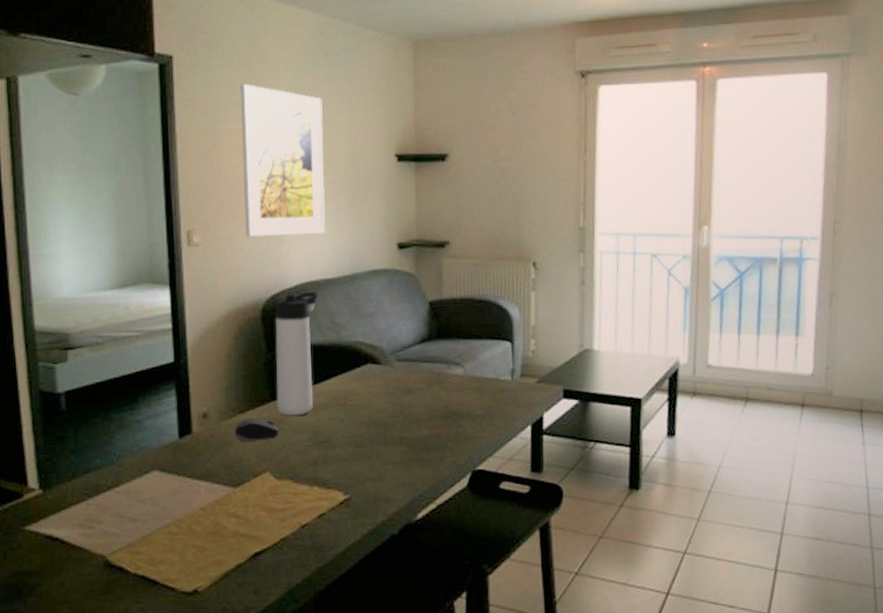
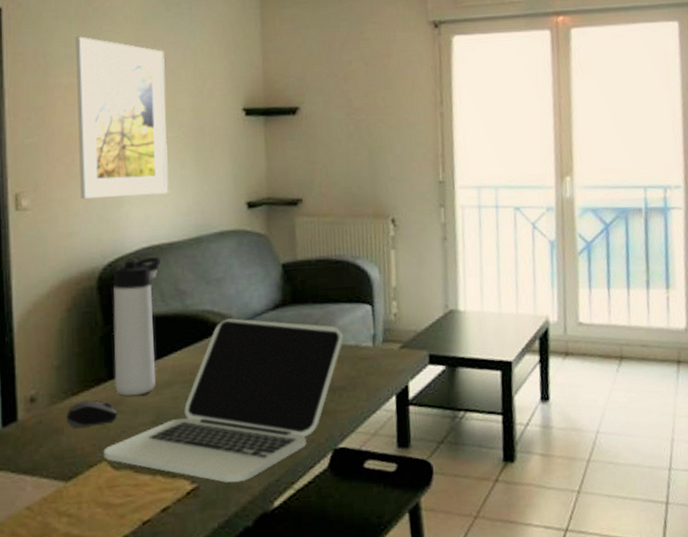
laptop: none [267,350,484,496] -> present [103,318,343,483]

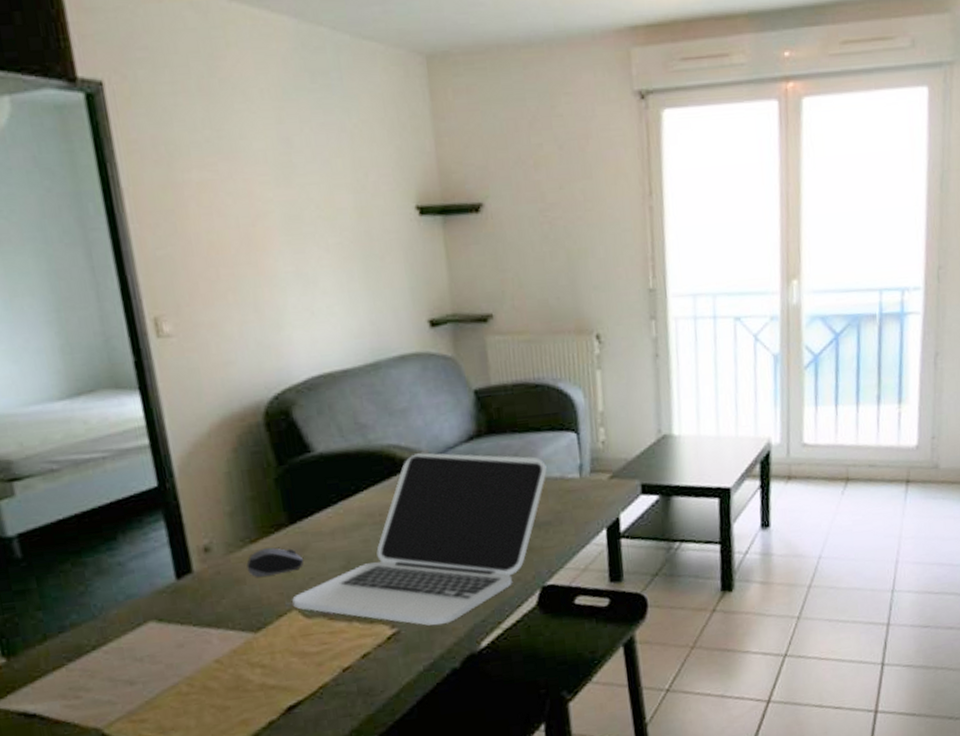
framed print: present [75,36,169,200] -> none [201,117,336,323]
thermos bottle: present [113,256,162,396] -> none [281,385,343,541]

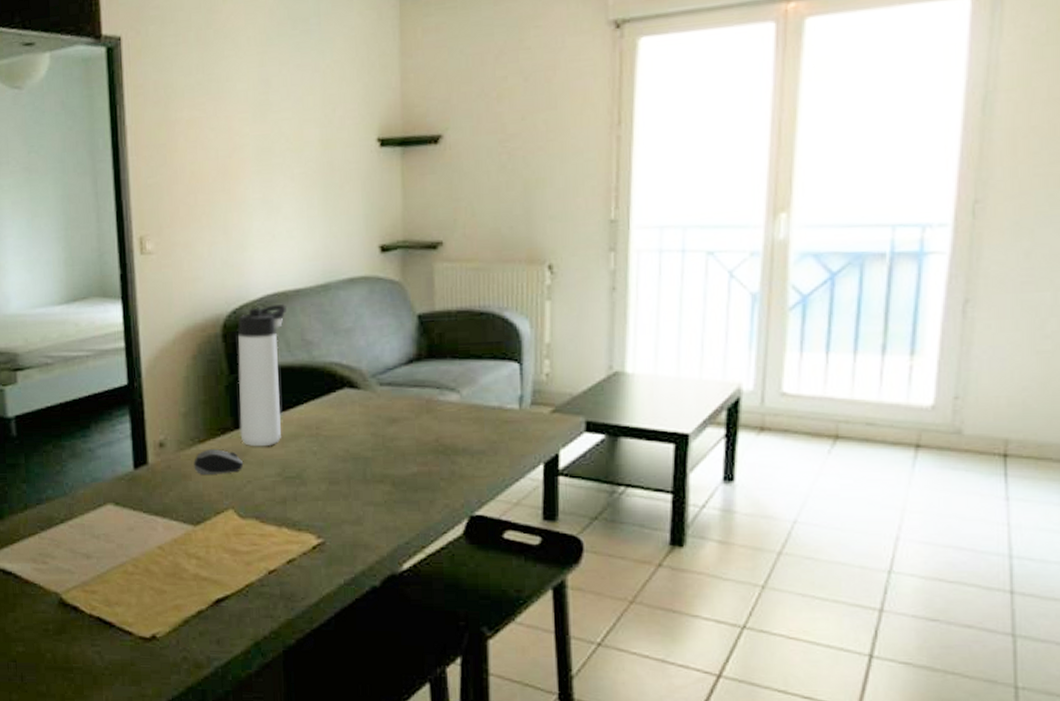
thermos bottle: none [281,385,343,541] -> present [238,303,288,447]
laptop: present [292,452,547,626] -> none [230,372,485,542]

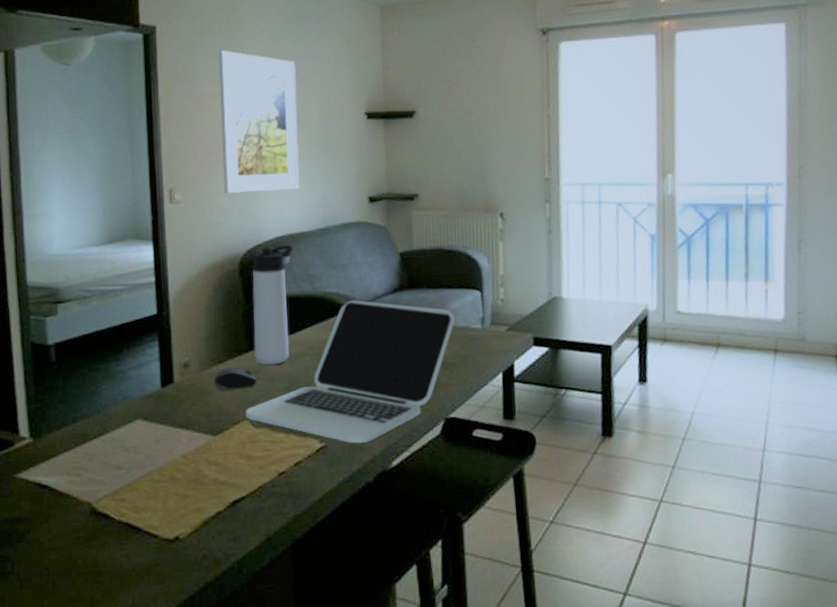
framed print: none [196,63,295,243] -> present [218,50,300,194]
laptop: none [230,372,485,542] -> present [245,300,455,444]

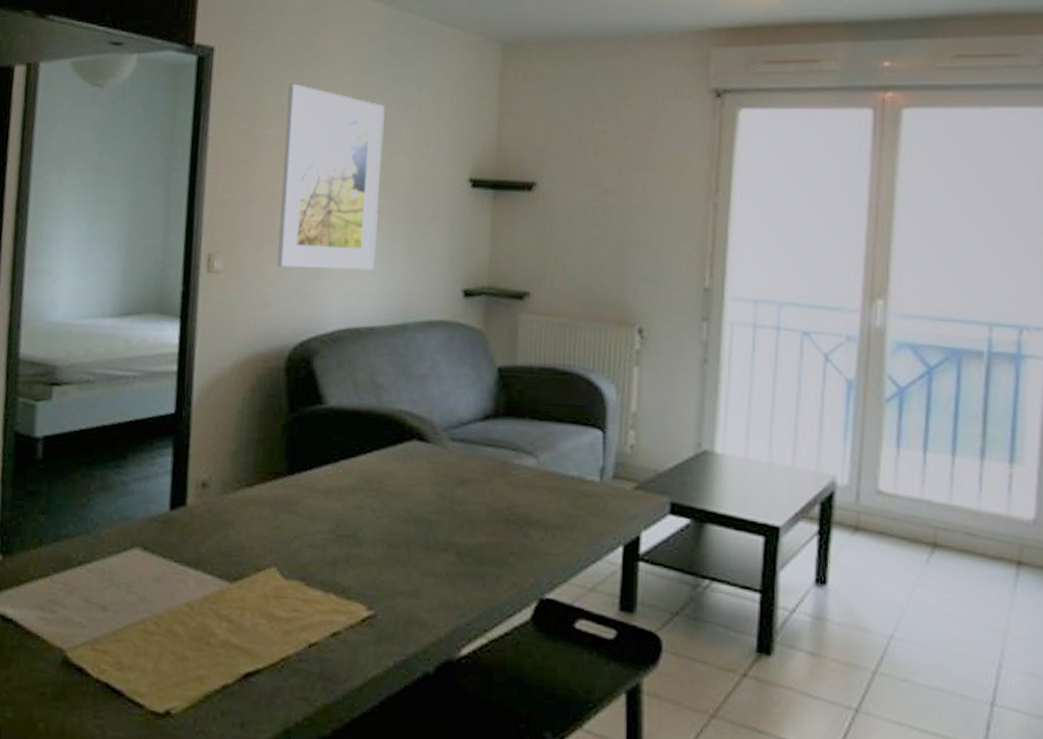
computer mouse: present [214,368,258,391] -> none [237,495,294,525]
laptop: present [245,300,455,444] -> none [274,424,564,618]
thermos bottle: present [252,244,294,365] -> none [293,340,359,499]

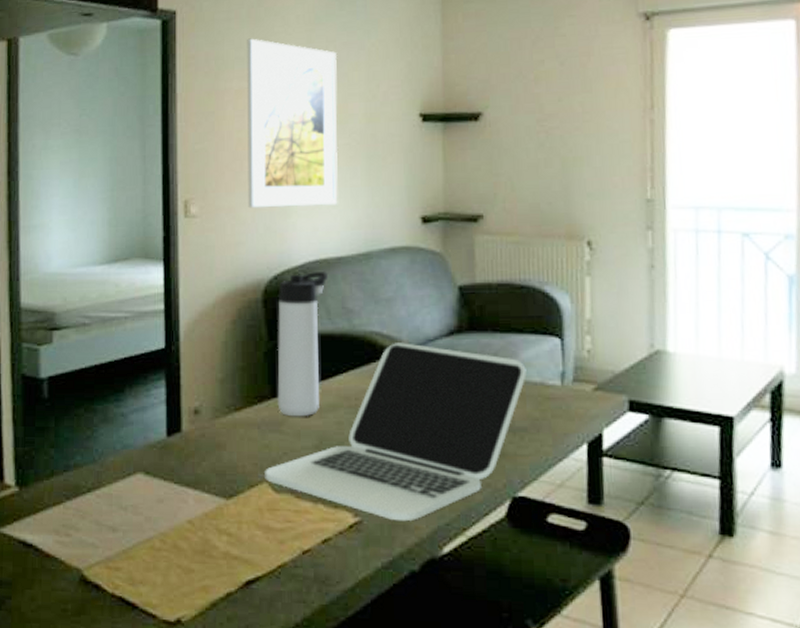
laptop: none [274,424,564,618] -> present [265,343,527,522]
thermos bottle: none [293,340,359,499] -> present [277,270,329,417]

